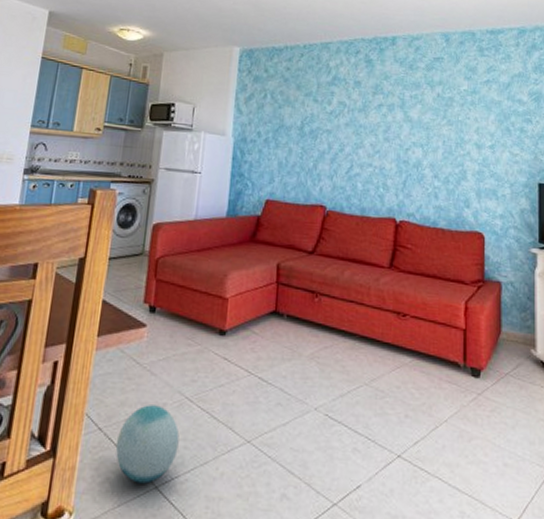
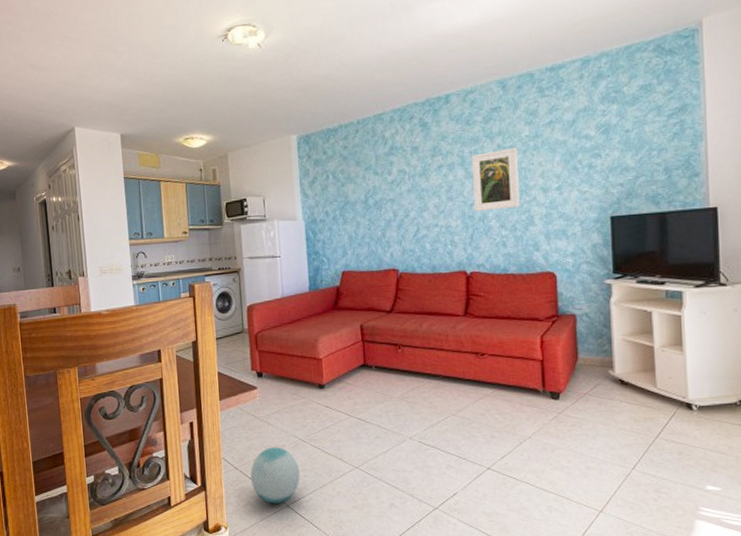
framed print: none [409,99,455,160] -> present [472,147,520,211]

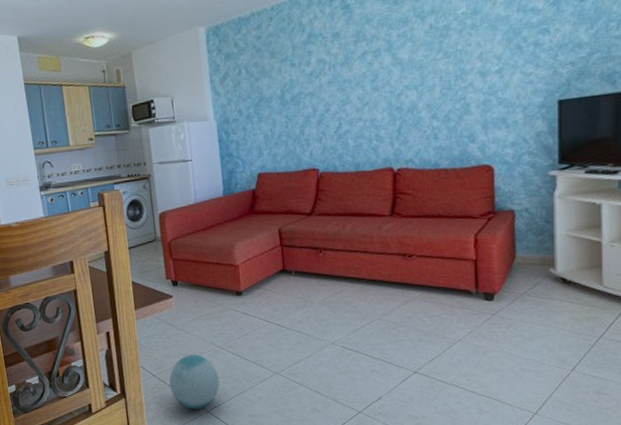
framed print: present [472,147,520,211] -> none [400,26,454,102]

